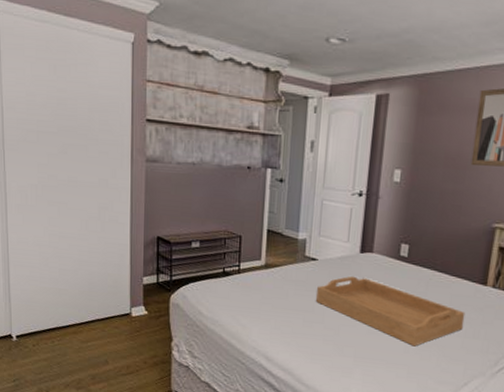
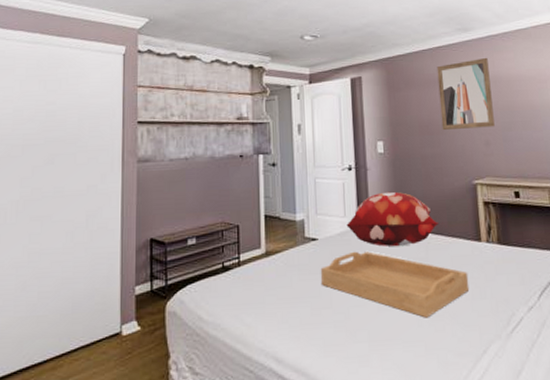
decorative pillow: none [348,223,446,279] -> present [346,191,440,246]

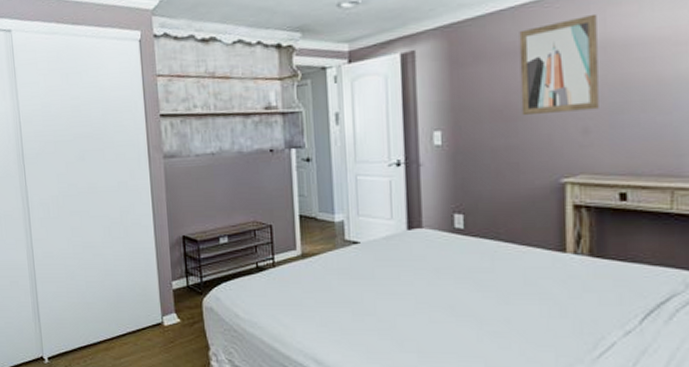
serving tray: present [321,251,470,318] -> none [364,257,546,334]
decorative pillow: present [346,191,440,246] -> none [393,191,511,253]

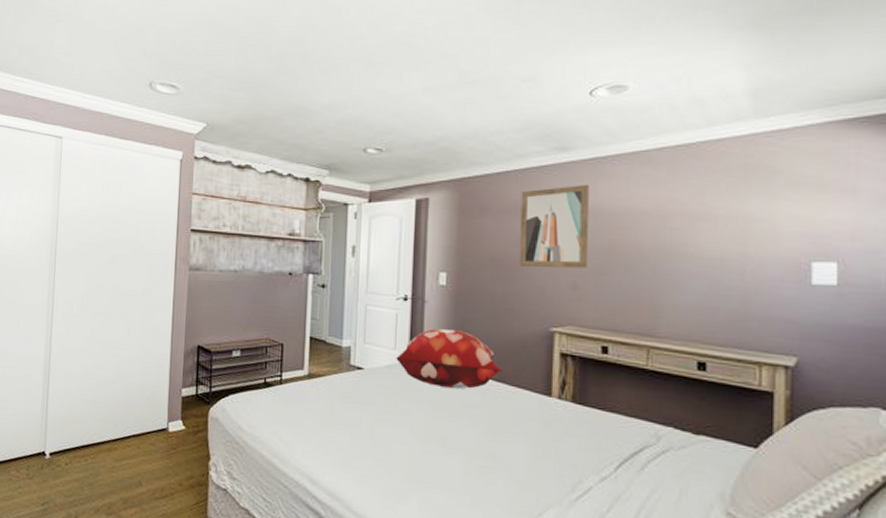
decorative pillow: none [393,191,511,253] -> present [396,328,503,389]

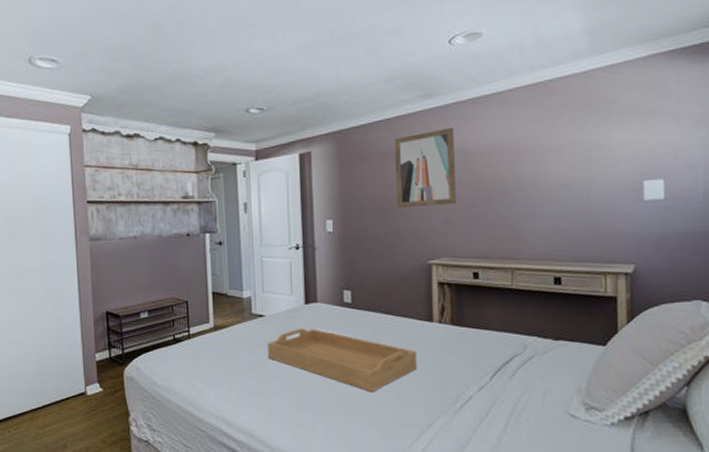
serving tray: none [364,386,531,468] -> present [268,328,418,392]
decorative pillow: present [396,328,503,389] -> none [293,271,389,324]

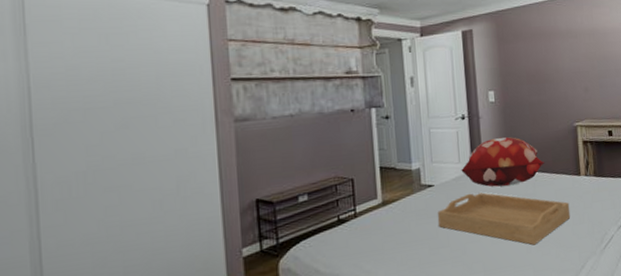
decorative pillow: none [293,271,389,324] -> present [461,137,545,187]
wall art: present [394,127,456,209] -> none [542,11,593,80]

